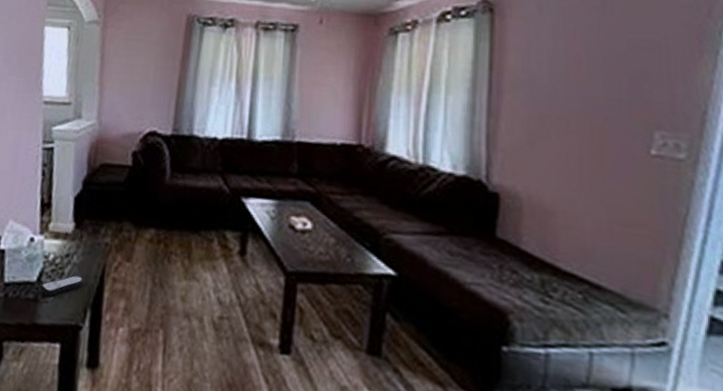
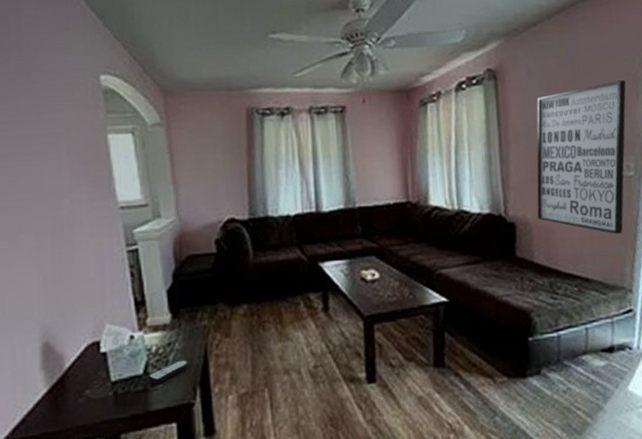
wall art: none [531,31,684,235] -> present [536,80,626,234]

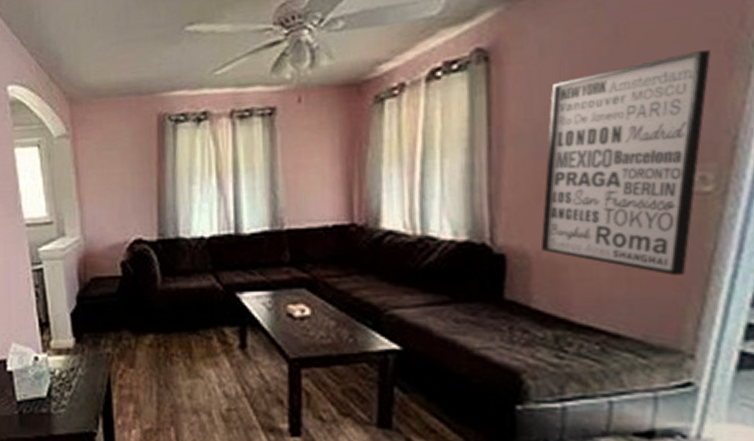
remote control: present [147,360,190,385] -> none [50,387,93,409]

